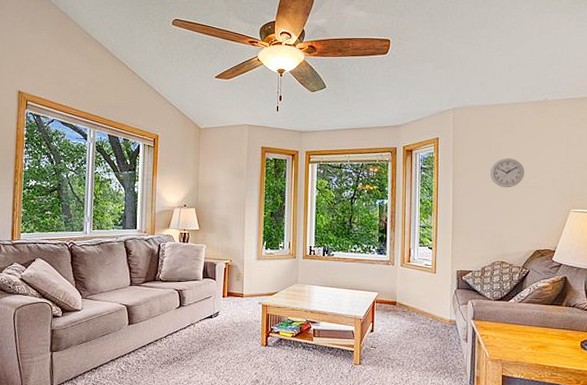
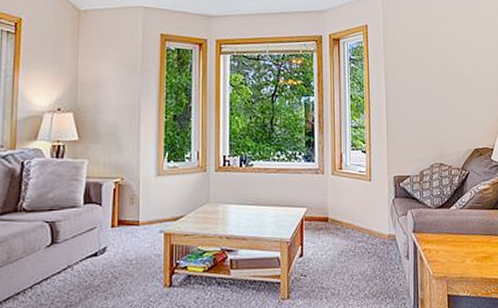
wall clock: present [490,158,524,188] -> none [423,48,458,81]

